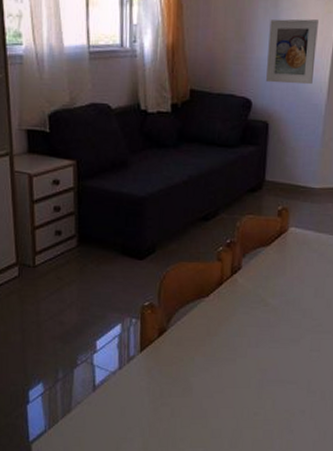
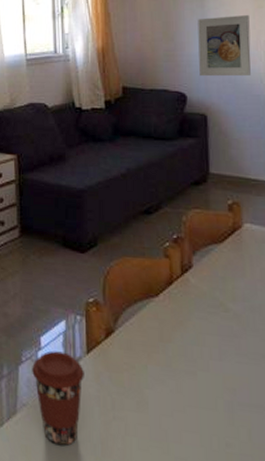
coffee cup: none [87,352,137,433] -> present [32,351,84,446]

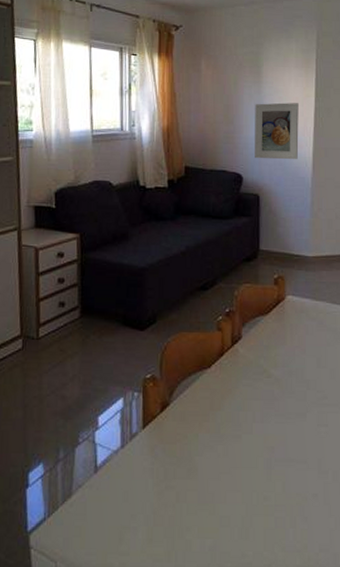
coffee cup: present [32,351,84,446] -> none [89,429,140,522]

